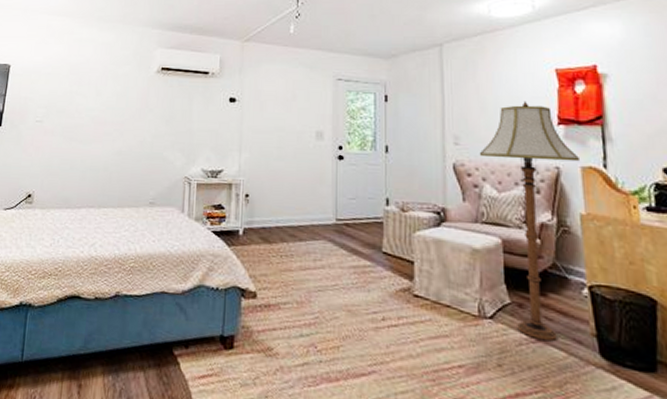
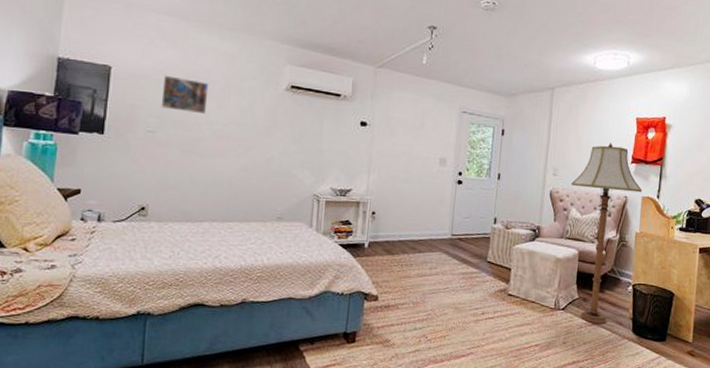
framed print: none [48,68,89,101] -> present [161,75,209,114]

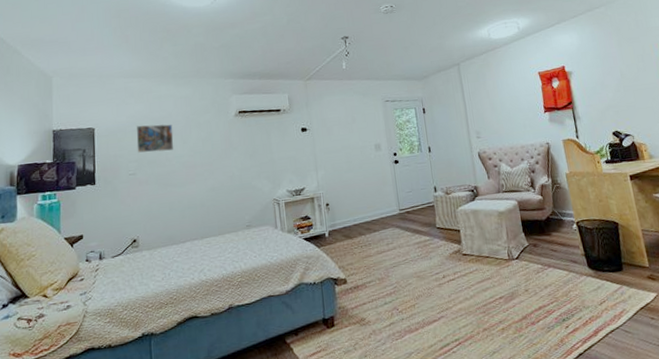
floor lamp: present [571,142,642,324] -> none [495,98,561,266]

